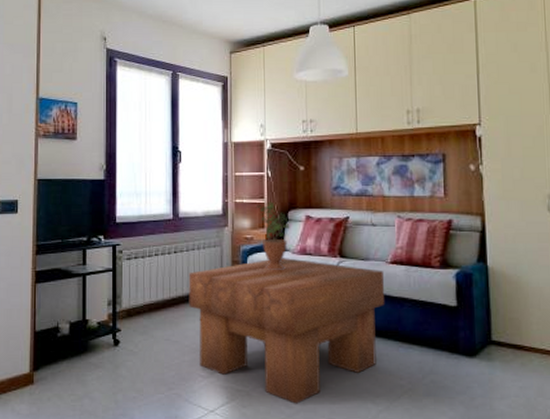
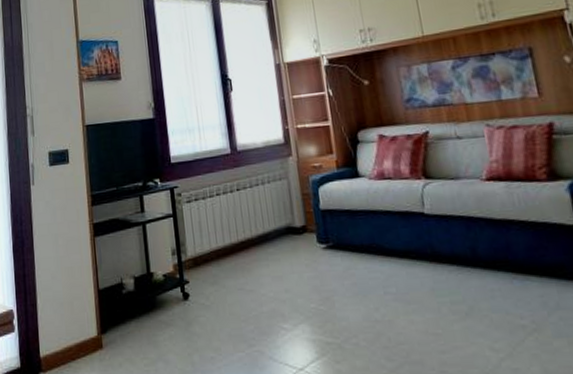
coffee table: present [188,258,384,404] -> none [255,184,488,356]
potted plant: present [255,199,290,271] -> none [320,121,364,202]

